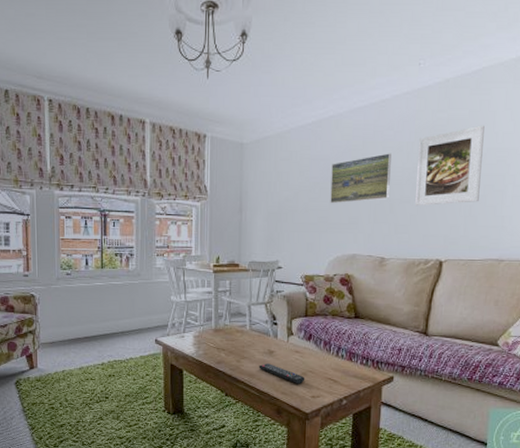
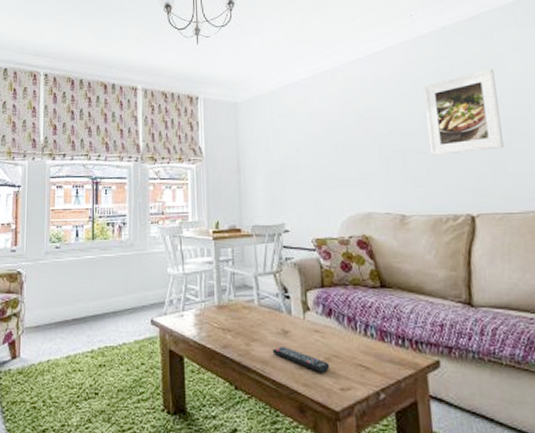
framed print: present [330,153,391,204] -> none [332,103,400,159]

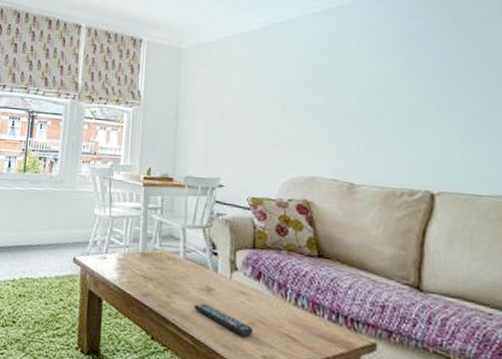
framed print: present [424,68,504,155] -> none [390,33,478,124]

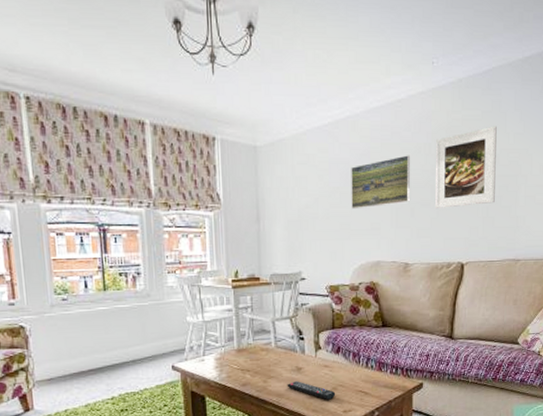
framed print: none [282,62,355,117] -> present [351,155,410,209]
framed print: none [390,33,478,124] -> present [436,126,497,208]

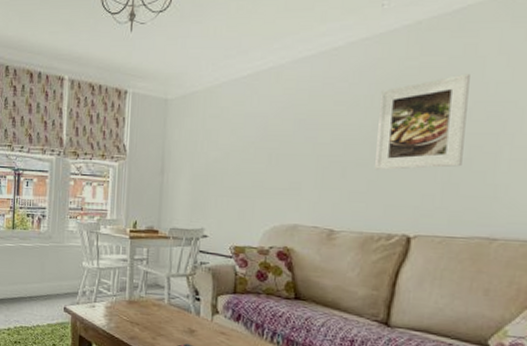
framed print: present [351,155,410,209] -> none [267,108,345,166]

